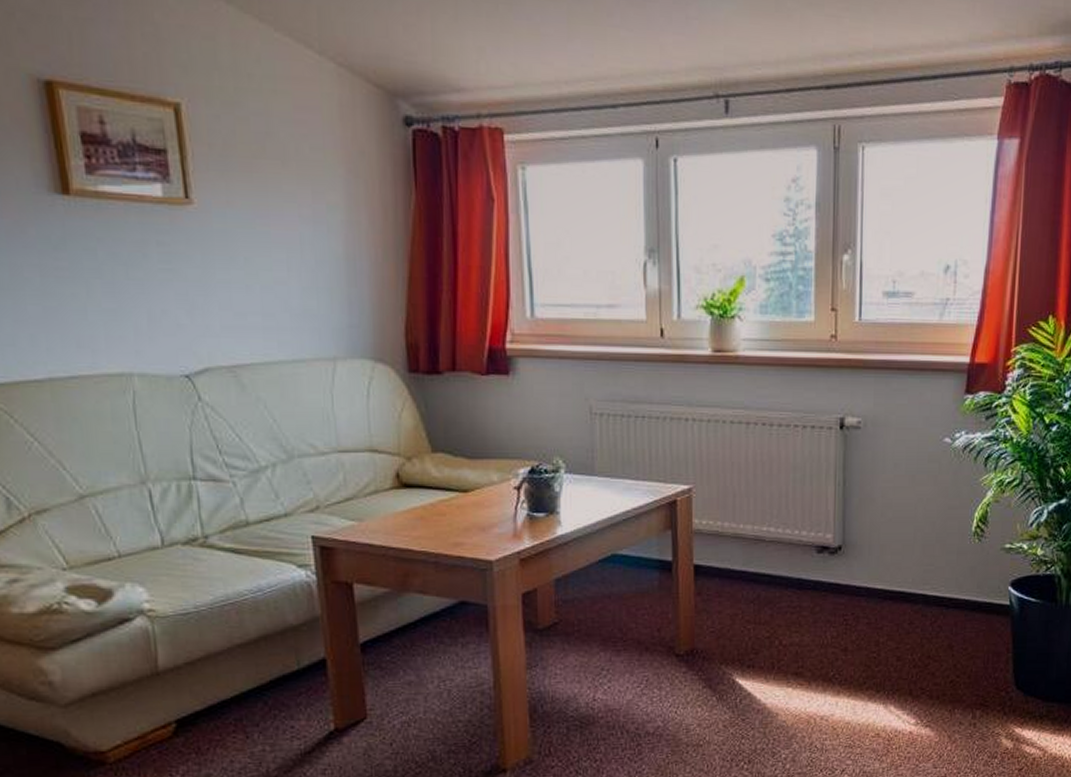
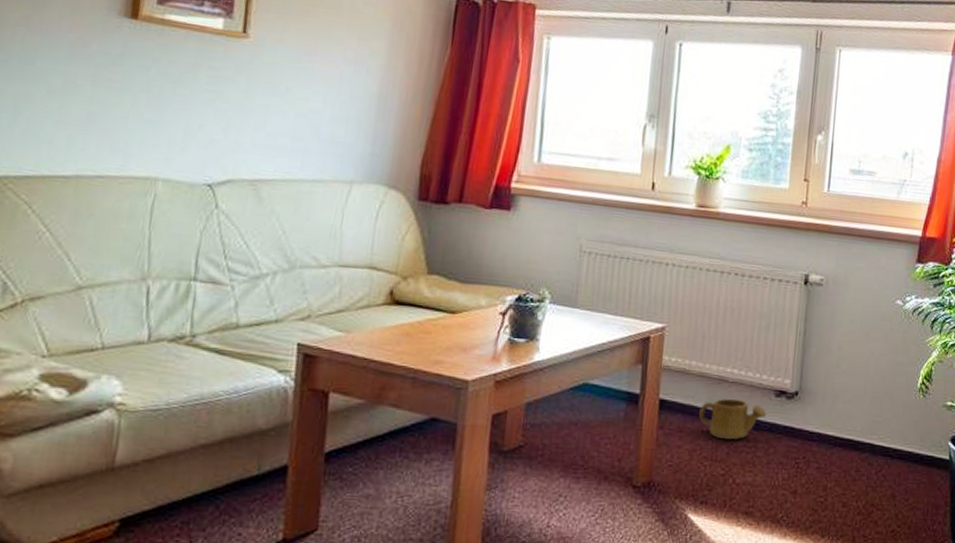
watering can: none [738,558,810,602] -> present [699,398,767,440]

